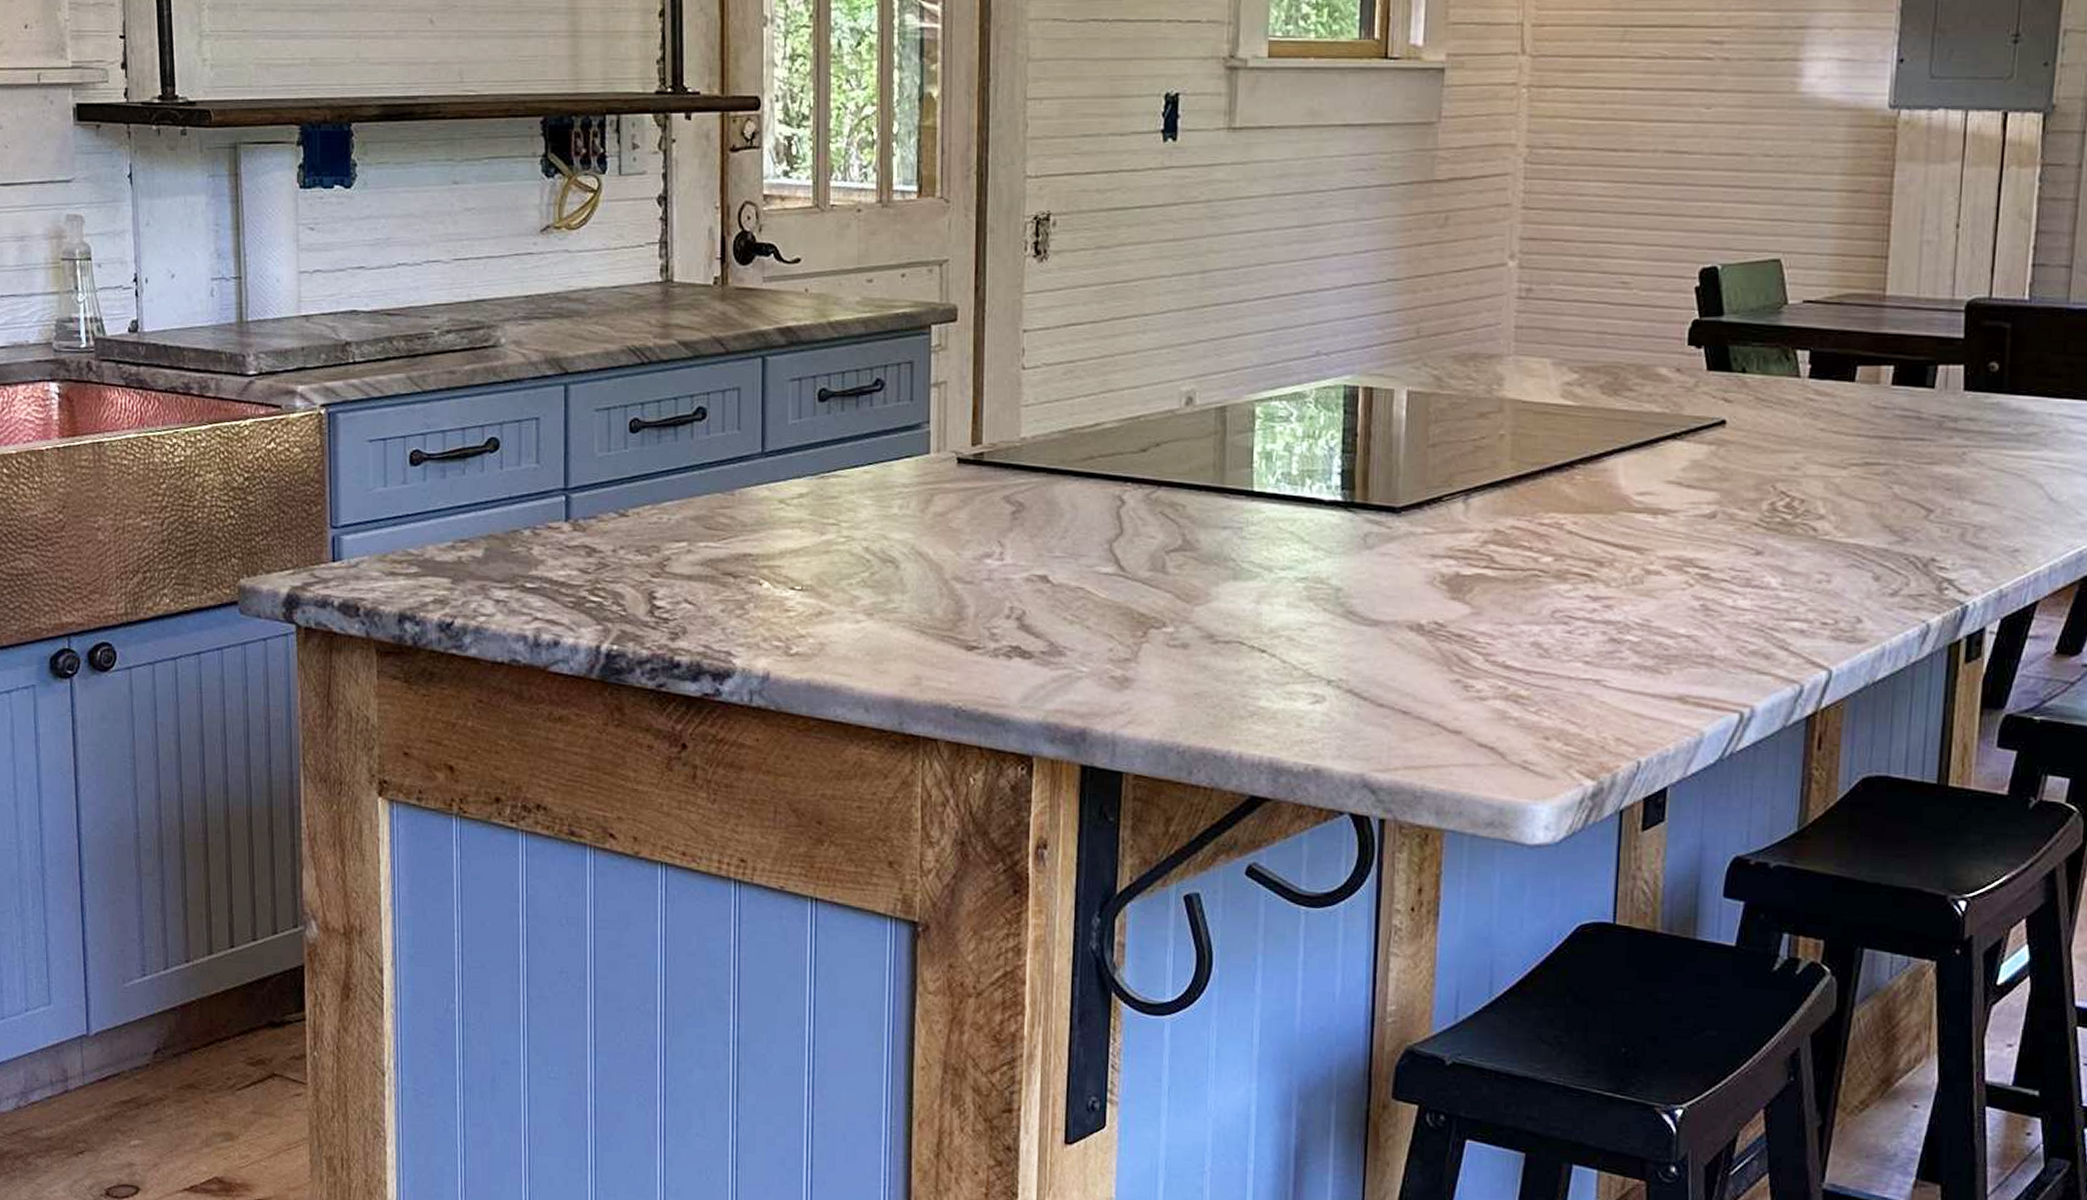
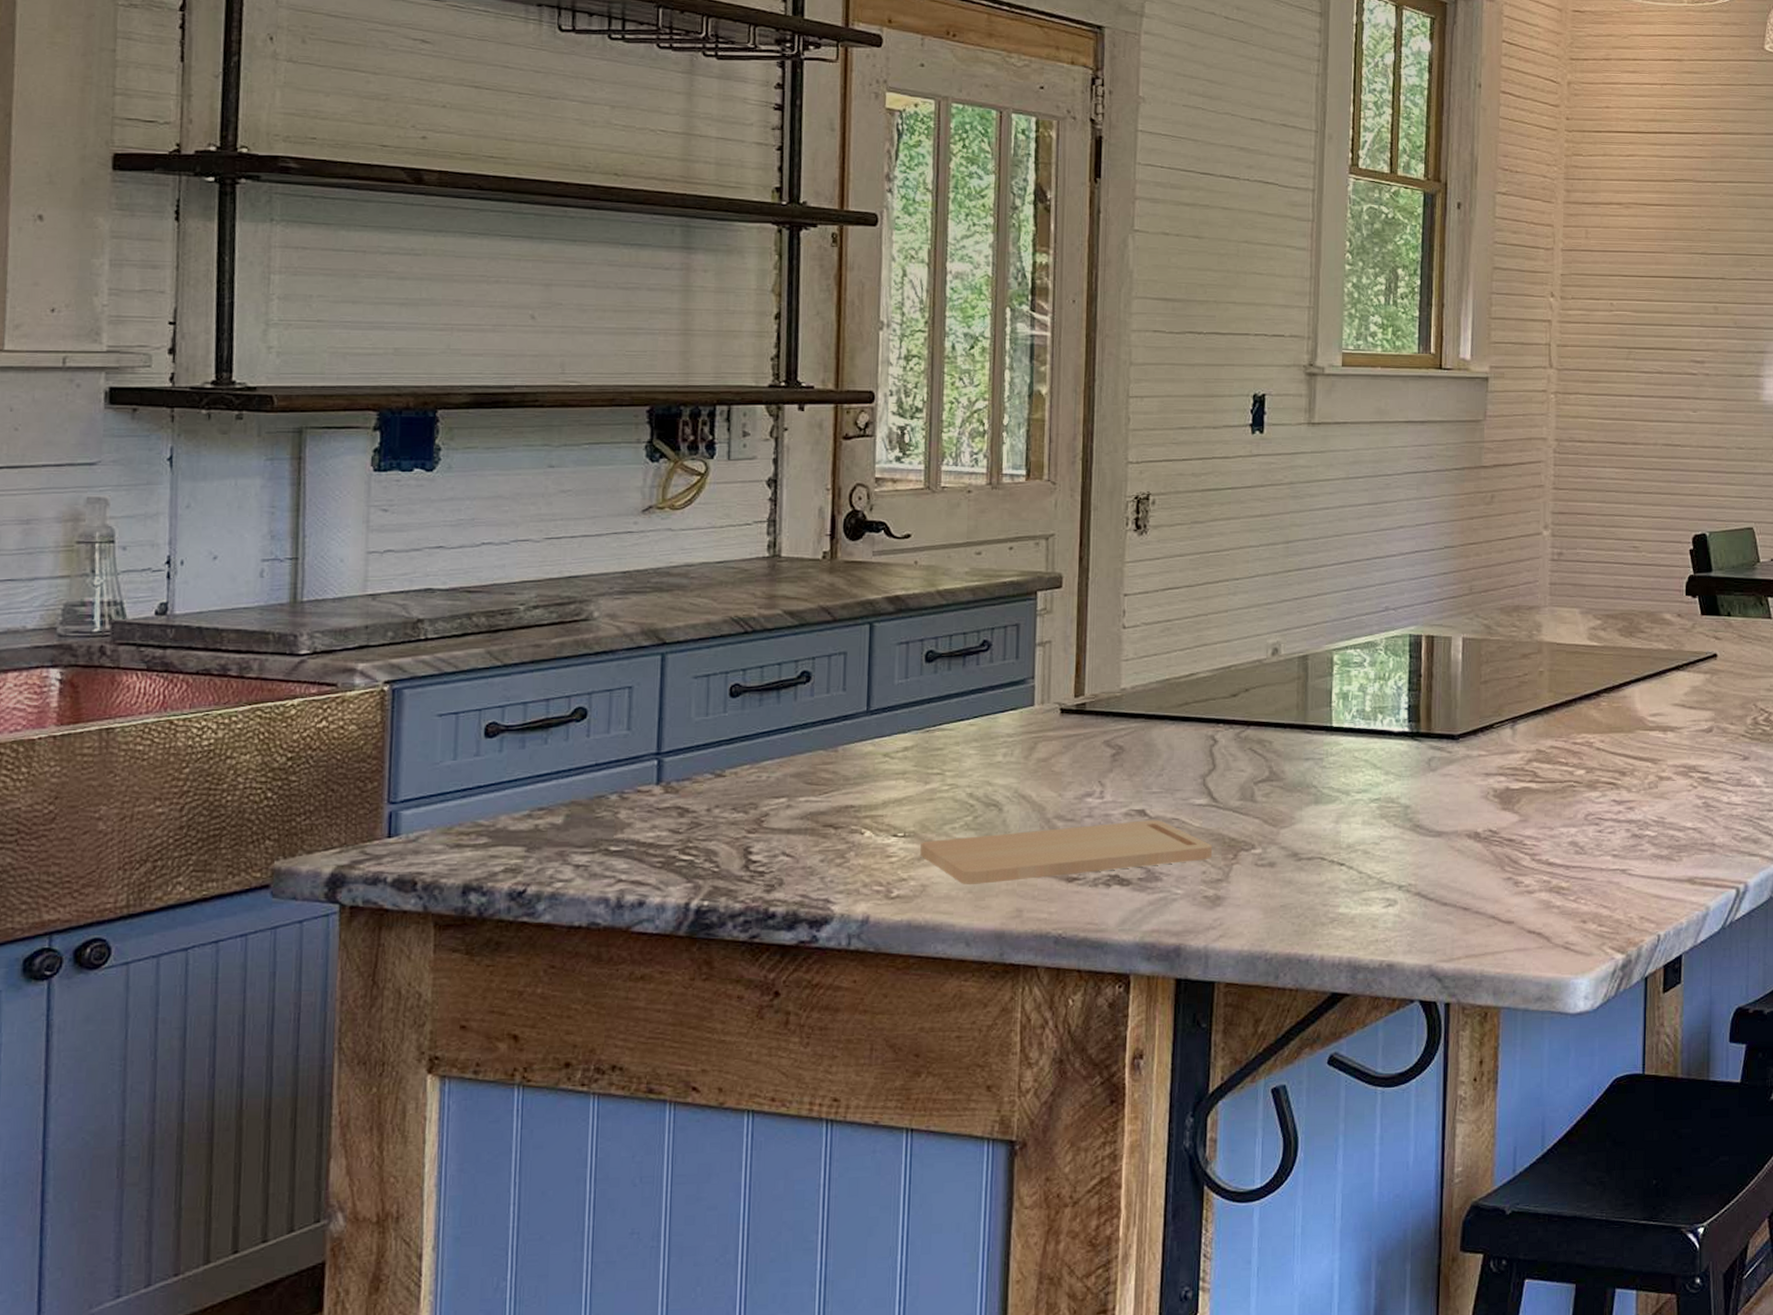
cutting board: none [818,587,1120,647] -> present [920,820,1213,886]

